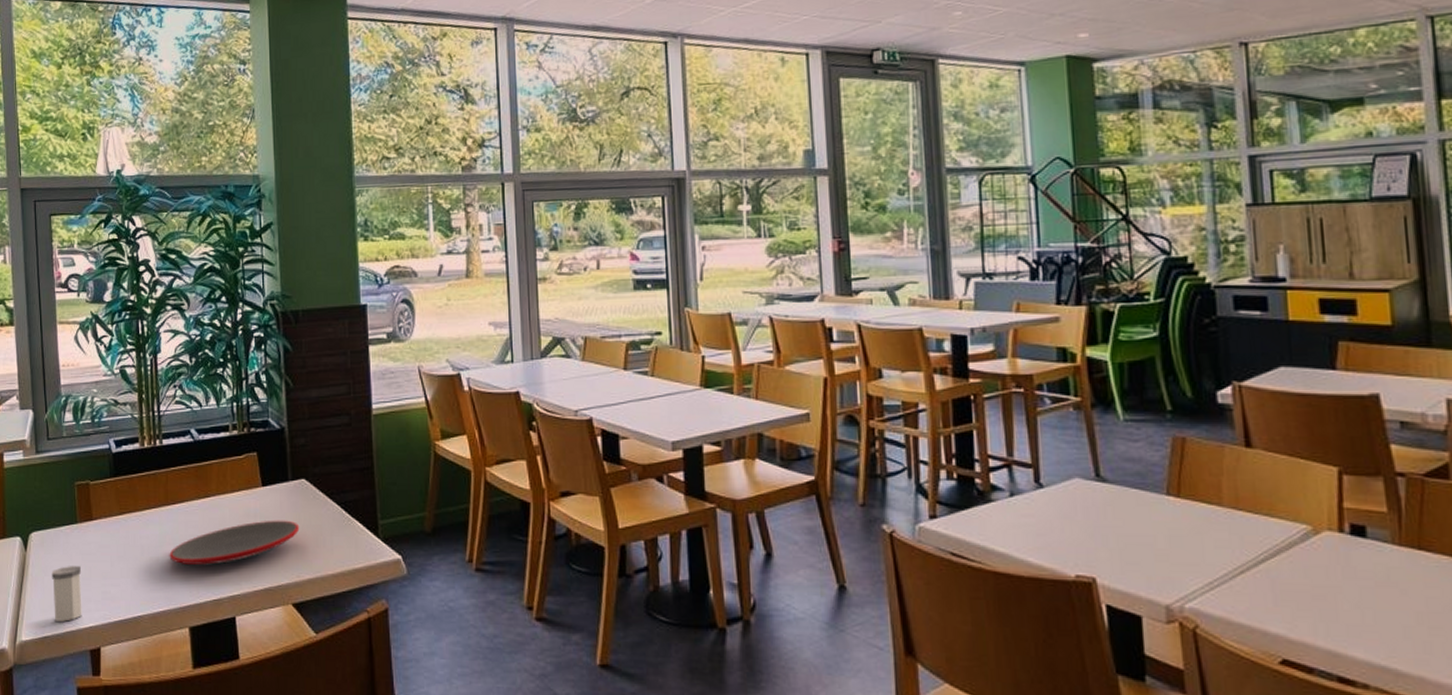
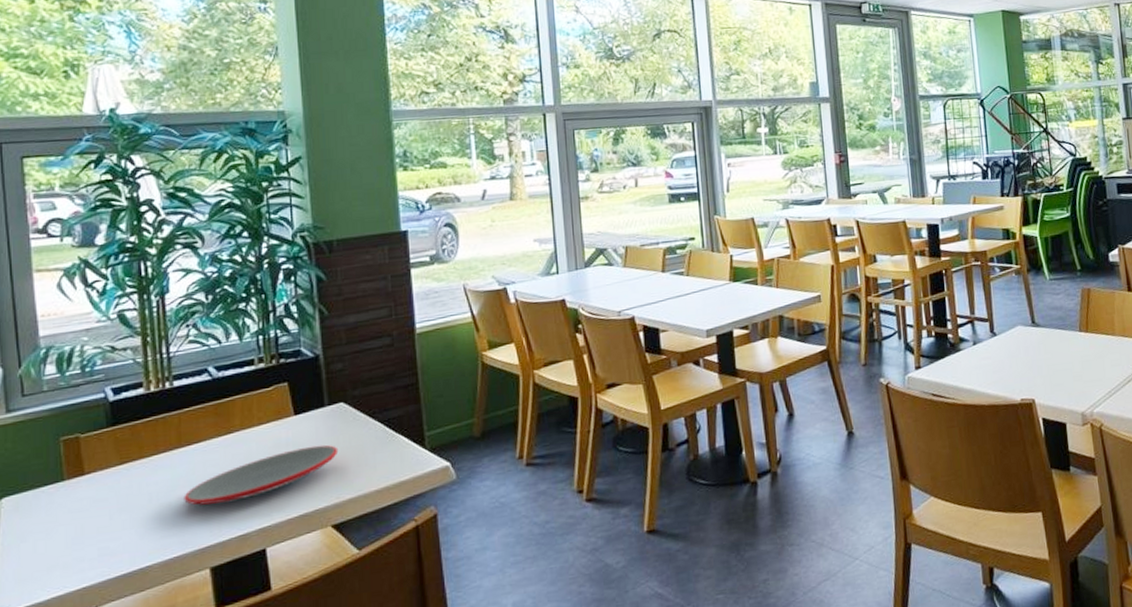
salt shaker: present [51,566,82,622] -> none [30,526,73,589]

